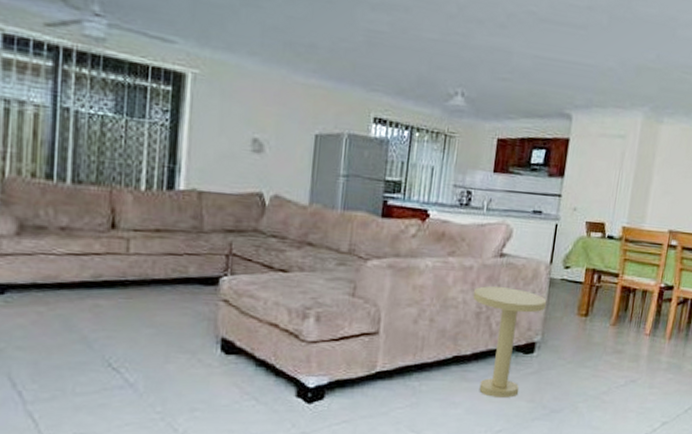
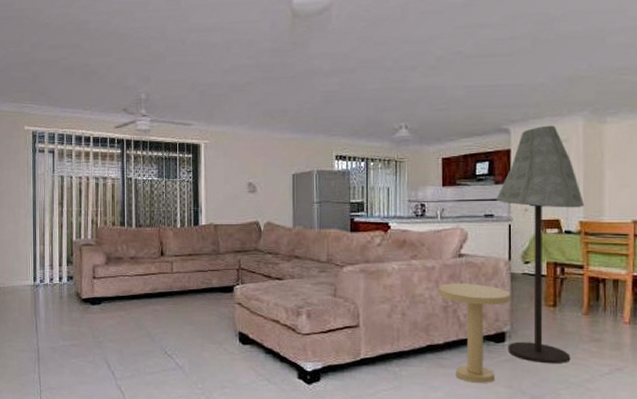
floor lamp: none [535,116,630,377] -> present [496,125,585,364]

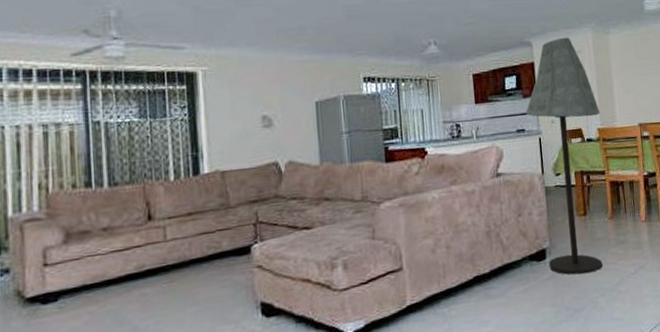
side table: present [438,283,511,383] -> none [479,202,548,309]

